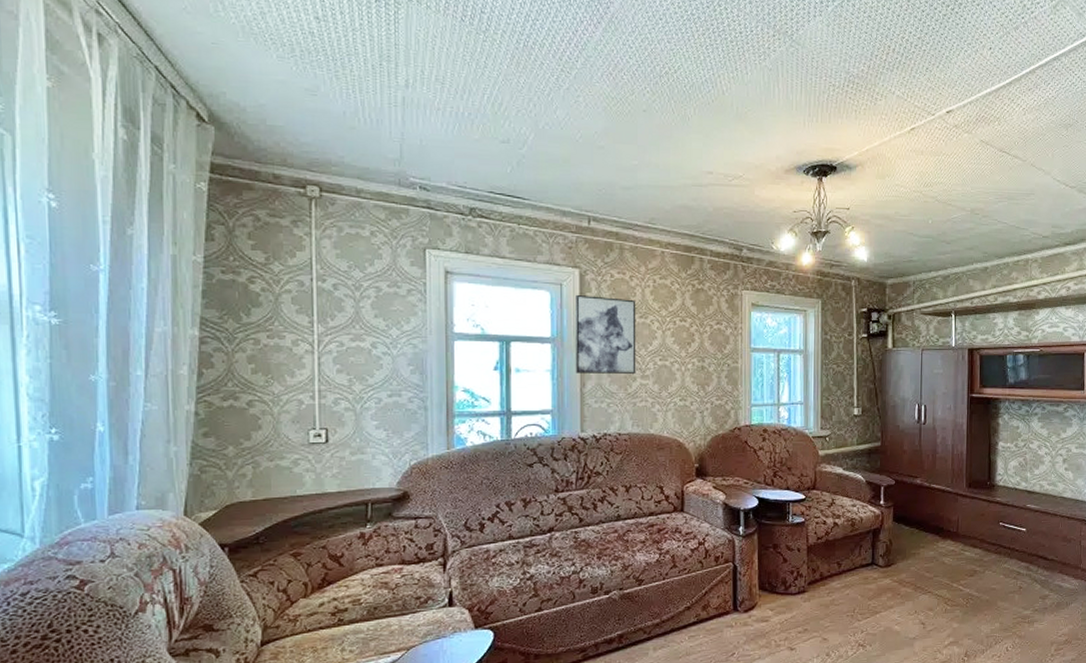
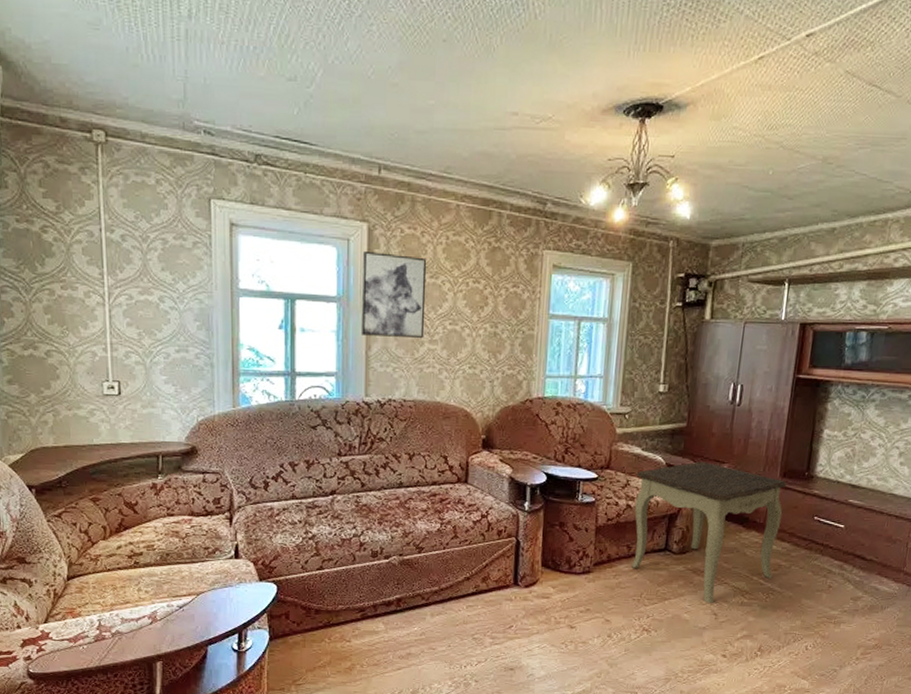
side table: none [840,477,973,614] -> present [632,461,787,604]

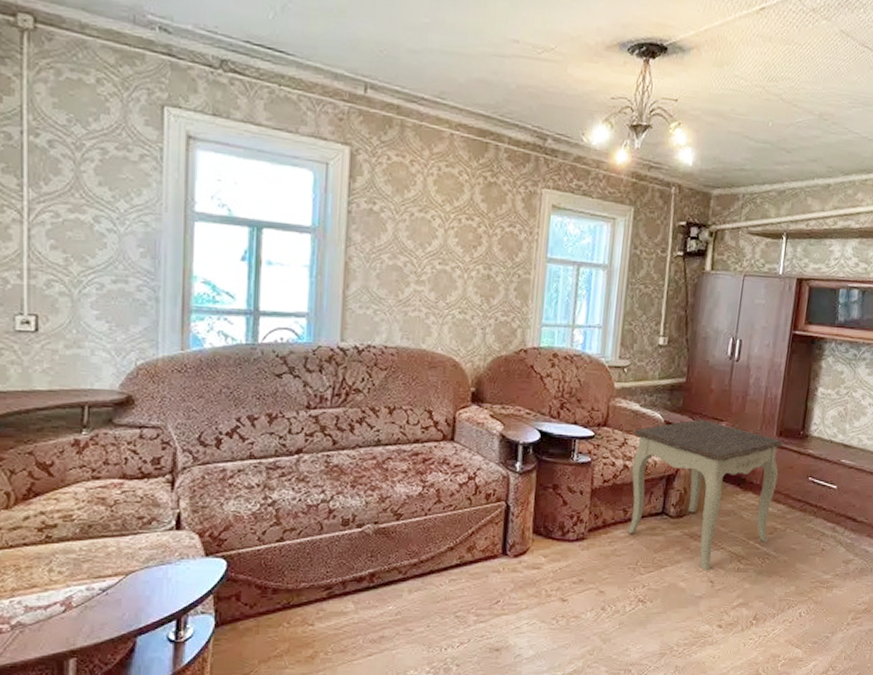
wall art: present [360,250,427,338] -> none [338,177,416,277]

